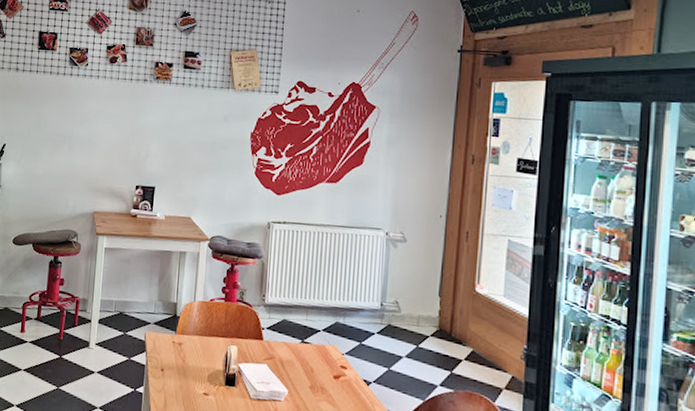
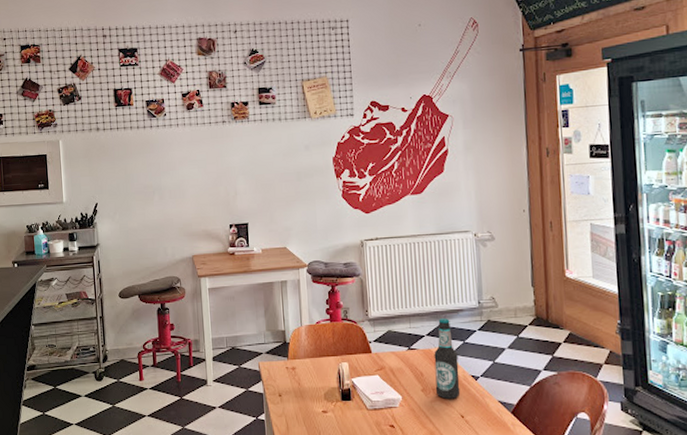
bottle: none [324,315,352,402] -> present [434,318,461,399]

